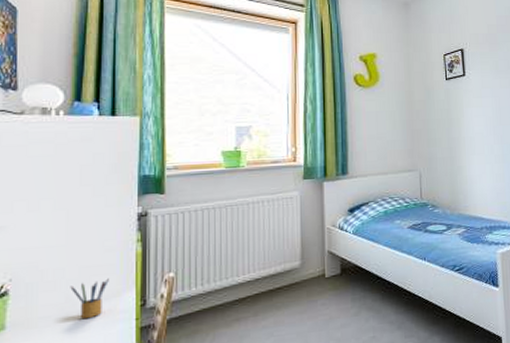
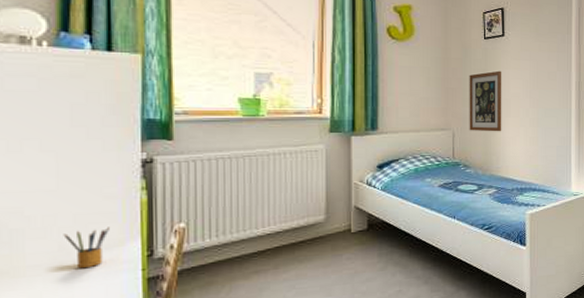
wall art: none [433,109,468,171] -> present [469,70,502,132]

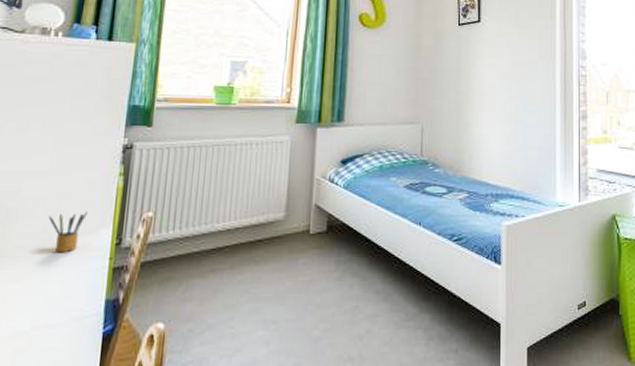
wall art: present [469,70,502,132] -> none [439,59,477,128]

